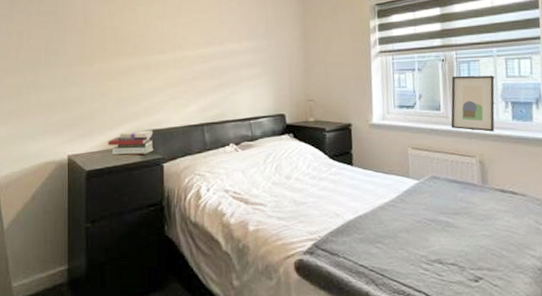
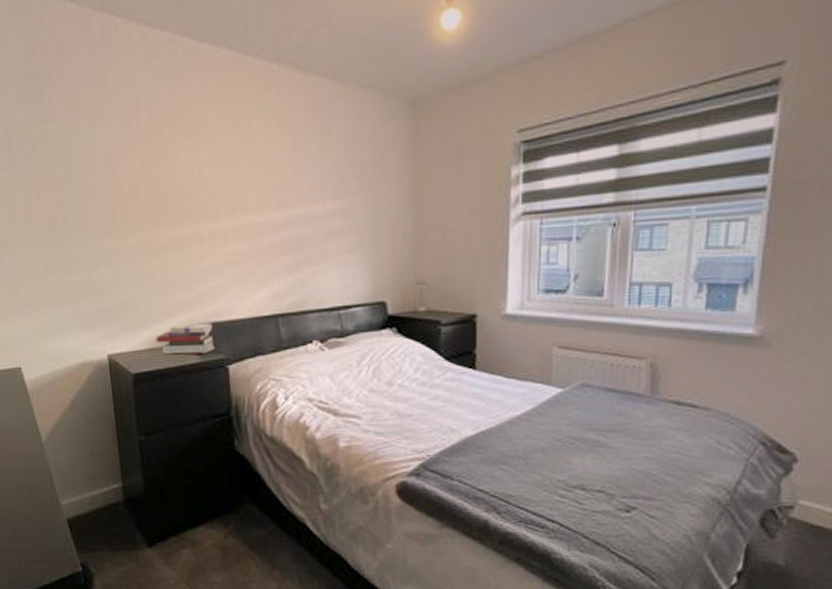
picture frame: present [450,75,496,132] -> none [616,246,690,326]

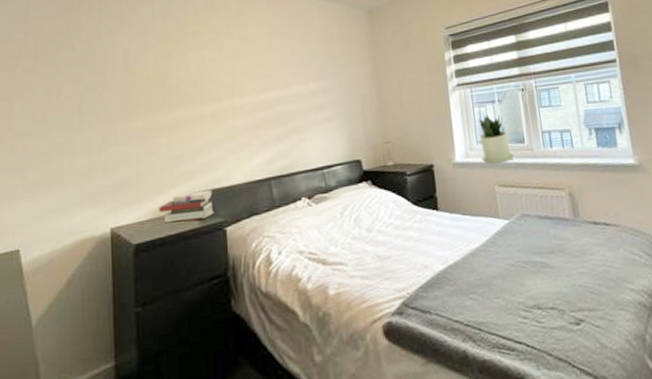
planter: none [541,256,586,320] -> present [478,115,515,165]

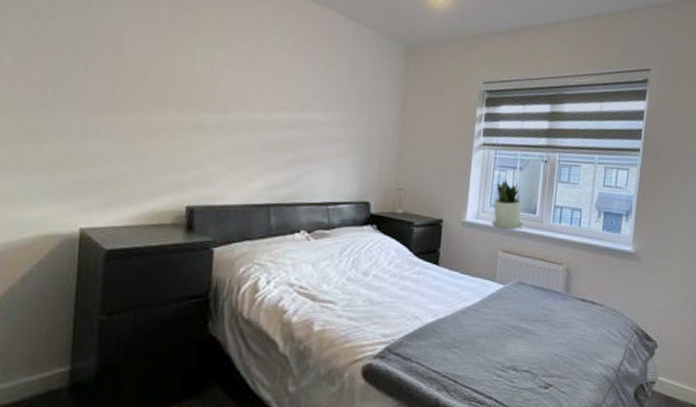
books: present [159,190,214,223] -> none [139,204,204,236]

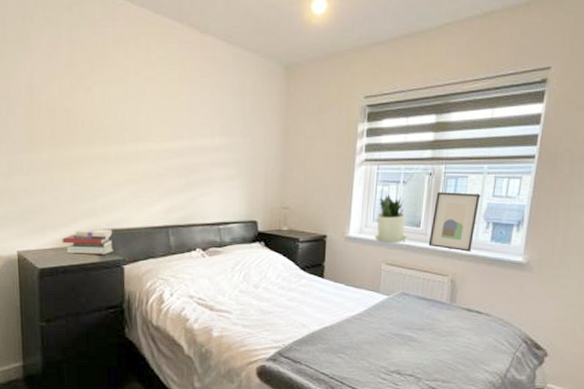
books: none [139,204,204,236] -> present [62,229,113,256]
picture frame: none [544,179,594,241] -> present [428,192,482,252]

